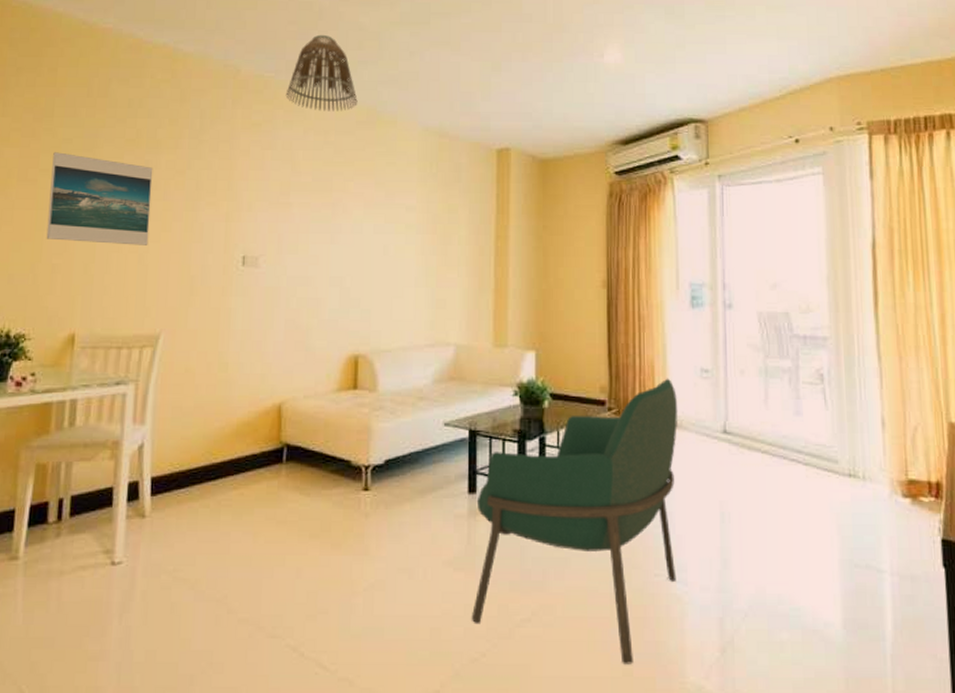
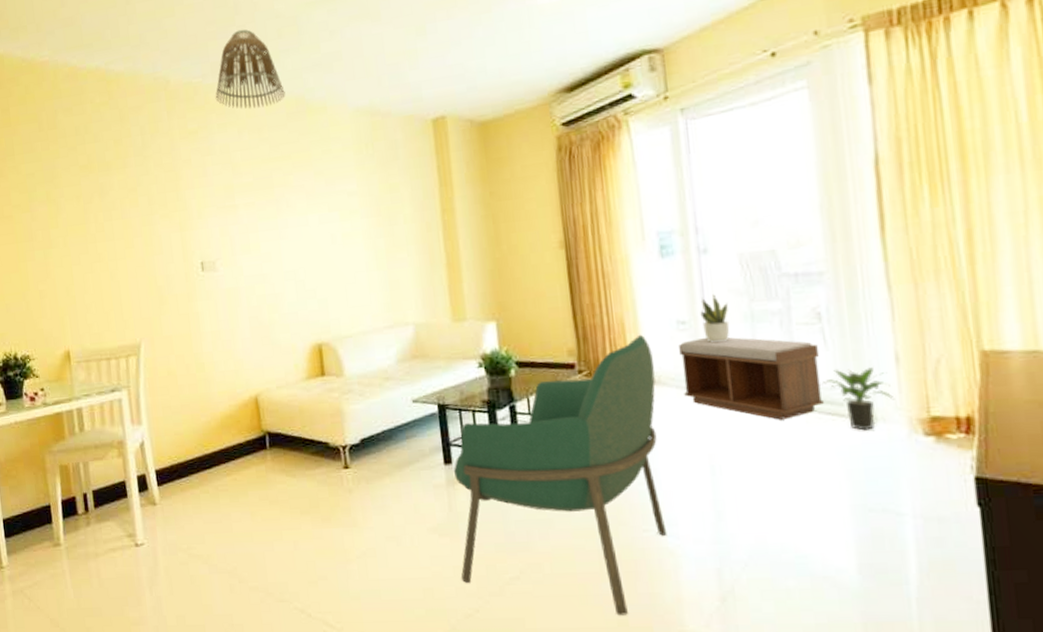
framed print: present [46,152,153,245] -> none [21,187,116,269]
bench: none [701,387,822,472] -> present [679,337,824,420]
potted plant: none [722,347,747,394] -> present [700,294,730,343]
potted plant: none [819,428,880,488] -> present [820,367,895,431]

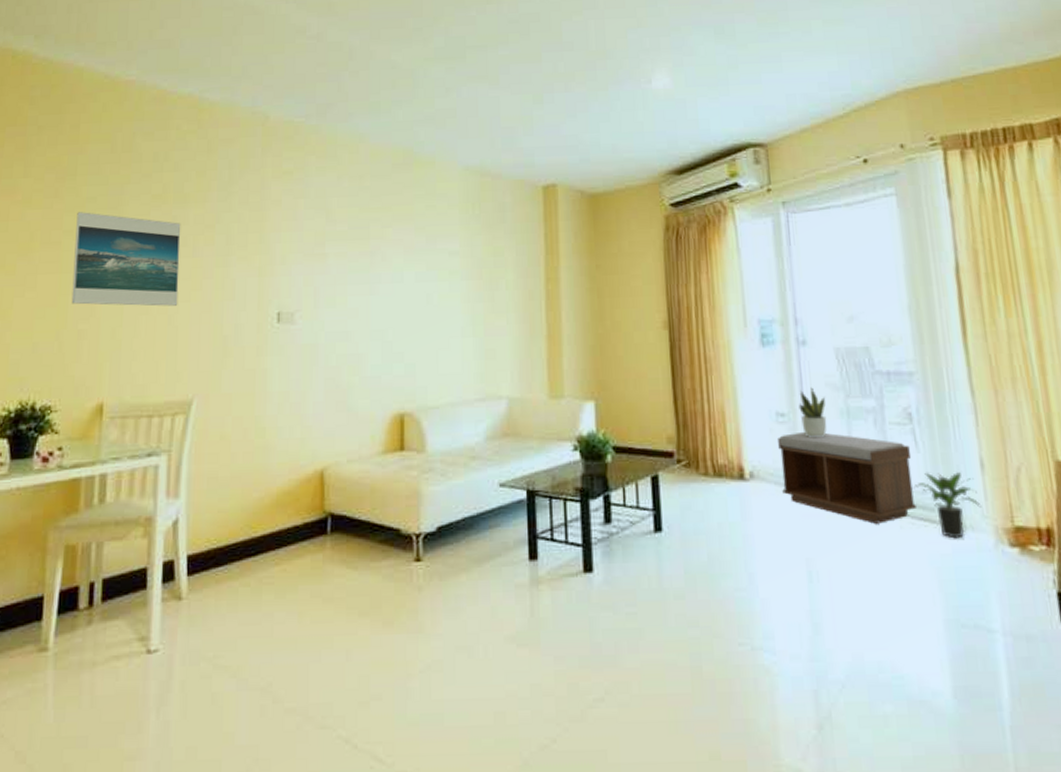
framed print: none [21,187,116,269] -> present [71,212,181,307]
lamp shade: present [215,29,286,109] -> none [317,75,393,156]
armchair: present [453,334,667,616] -> none [538,424,763,747]

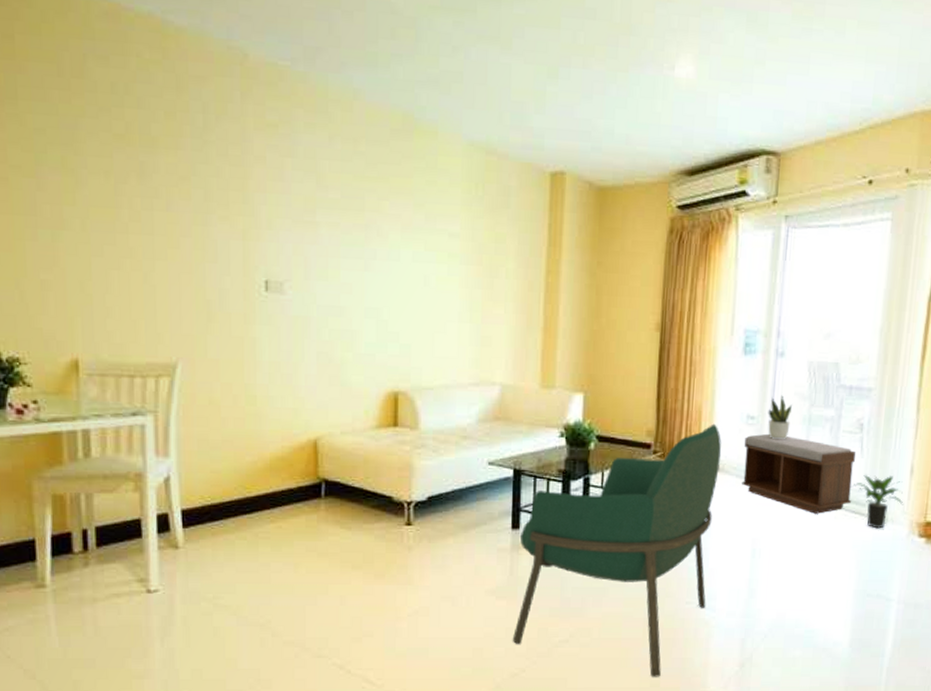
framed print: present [71,212,181,307] -> none [24,144,154,263]
armchair: none [538,424,763,747] -> present [513,423,722,677]

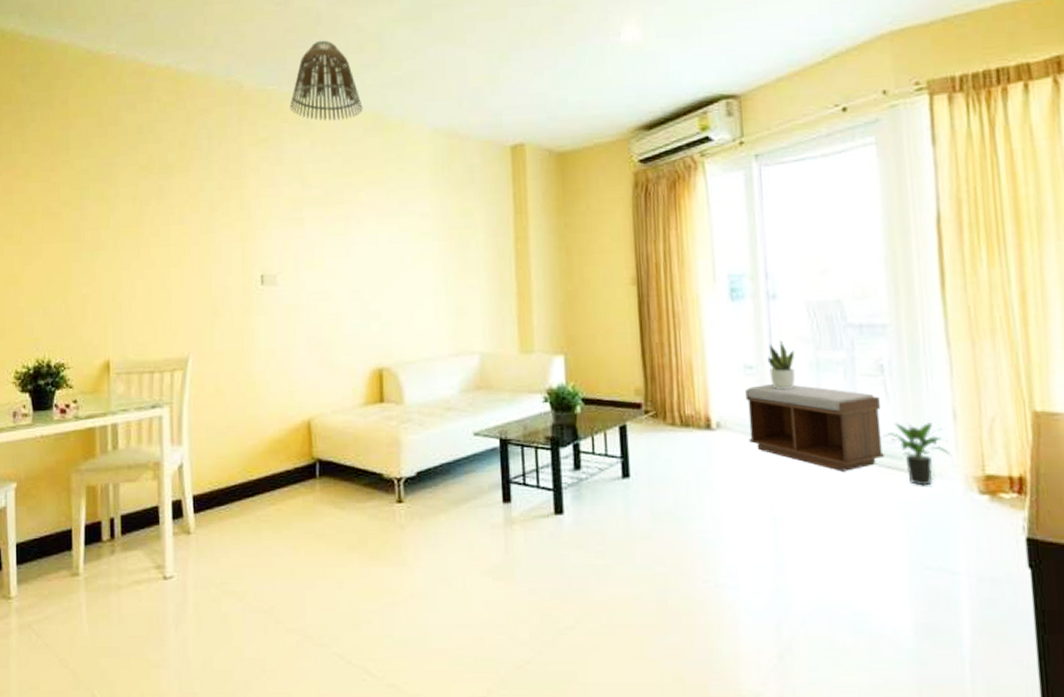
lamp shade: none [305,15,392,116] -> present [289,40,363,121]
armchair: present [513,423,722,677] -> none [511,377,727,671]

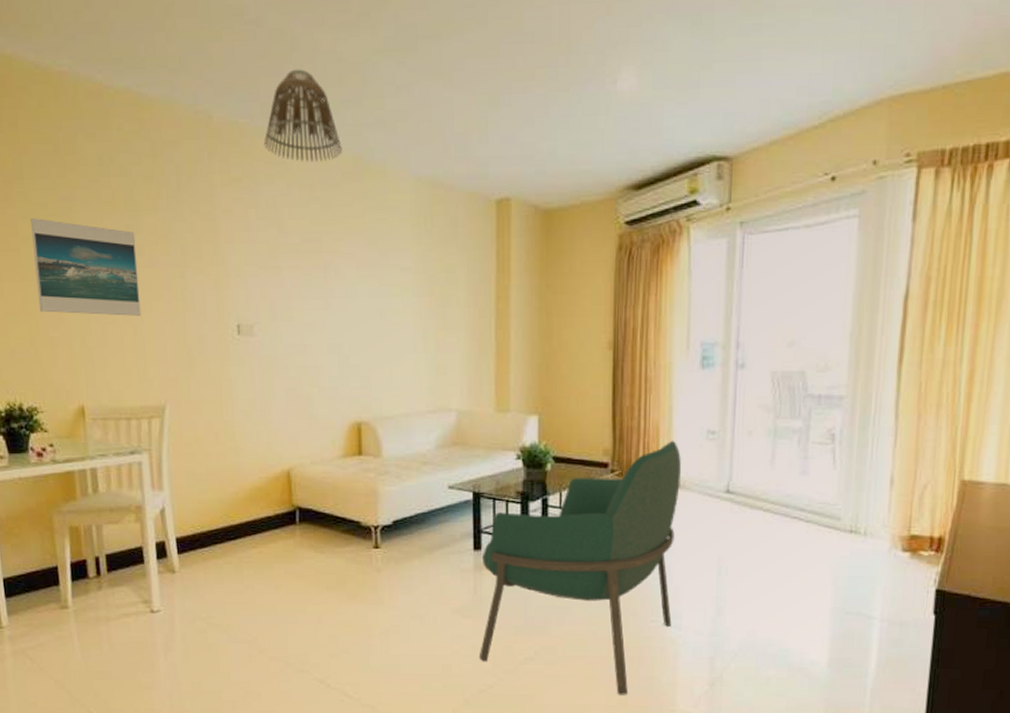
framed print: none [72,184,170,271] -> present [30,218,141,316]
armchair: none [511,377,727,671] -> present [480,440,682,695]
bench: present [745,383,884,472] -> none [704,448,827,529]
potted plant: present [767,340,796,390] -> none [729,408,755,454]
potted plant: present [881,422,952,486] -> none [824,486,884,544]

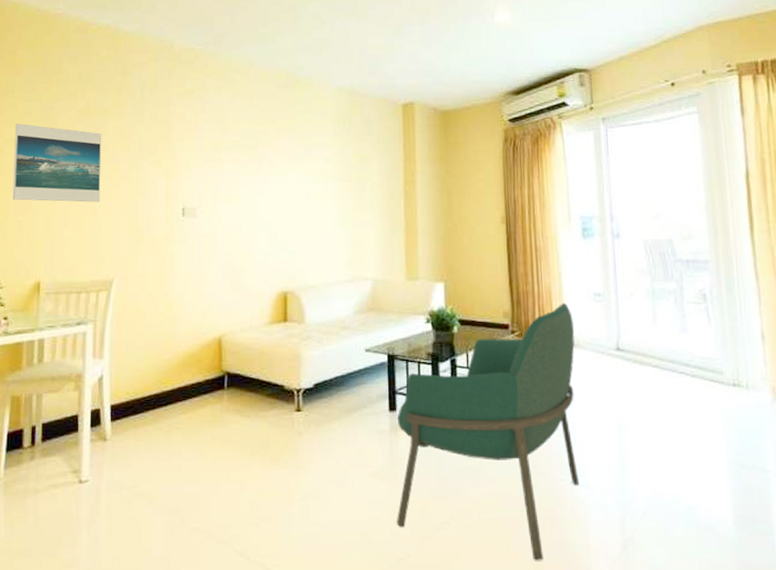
lamp shade: present [263,69,342,162] -> none [214,9,277,78]

